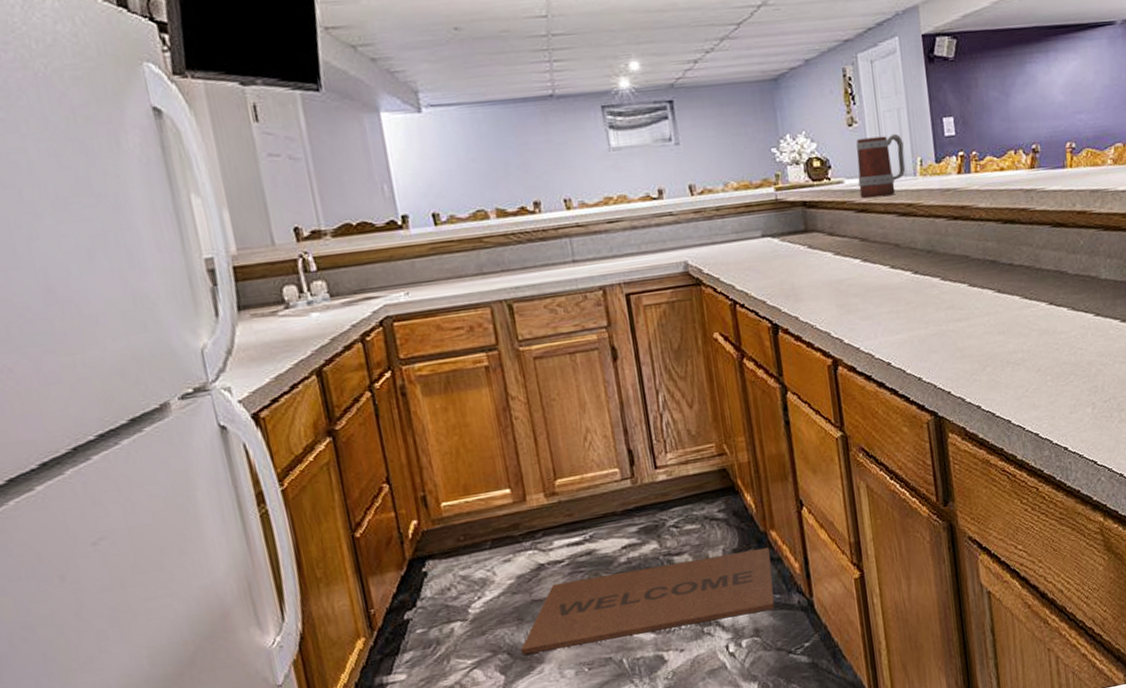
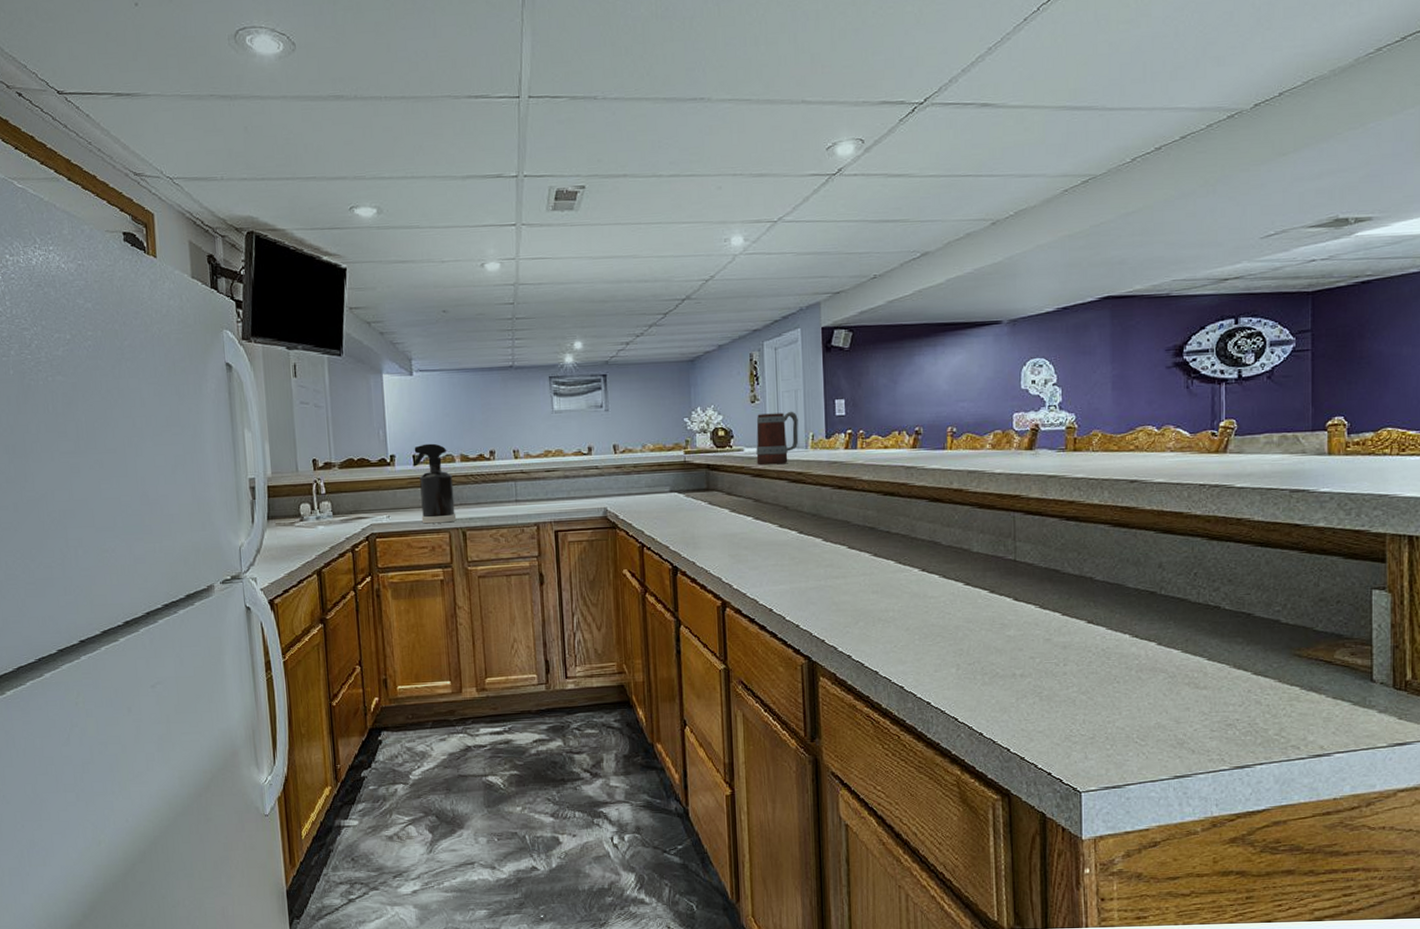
spray bottle: none [433,197,499,299] -> present [413,443,457,524]
doormat: present [520,548,775,655] -> none [446,758,655,819]

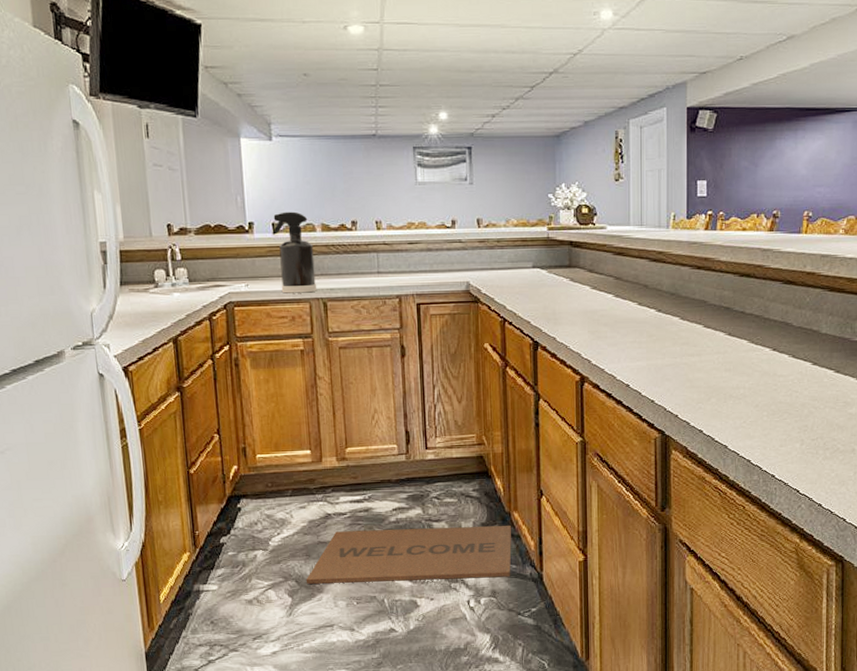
doormat: none [446,758,655,819] -> present [306,526,512,584]
beer mug: present [756,411,799,466] -> none [618,190,660,244]

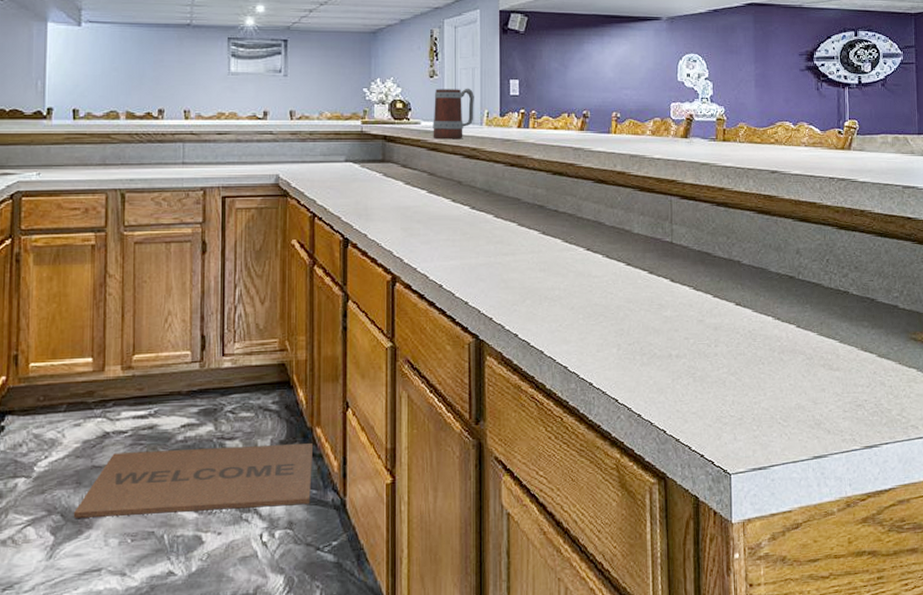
spray bottle: present [272,211,317,294] -> none [72,98,116,183]
beer mug: none [618,190,660,244] -> present [433,88,474,140]

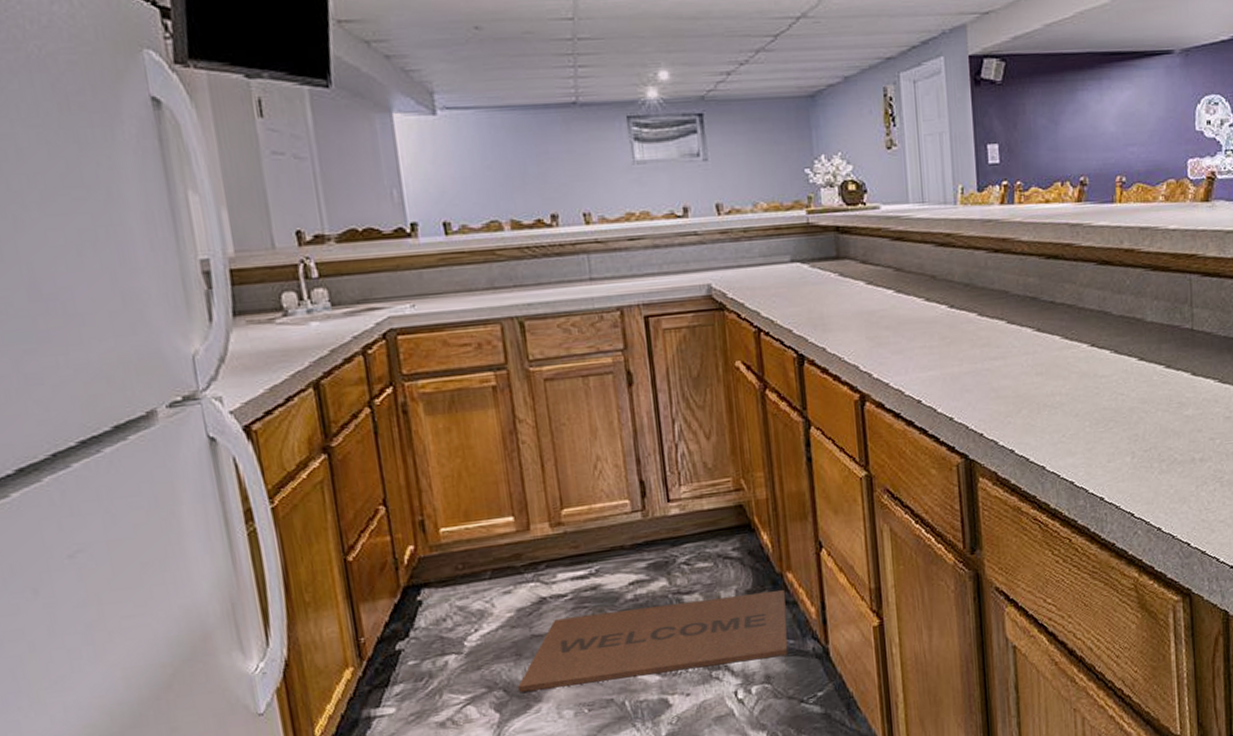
beer mug: present [433,88,474,140] -> none [894,158,946,227]

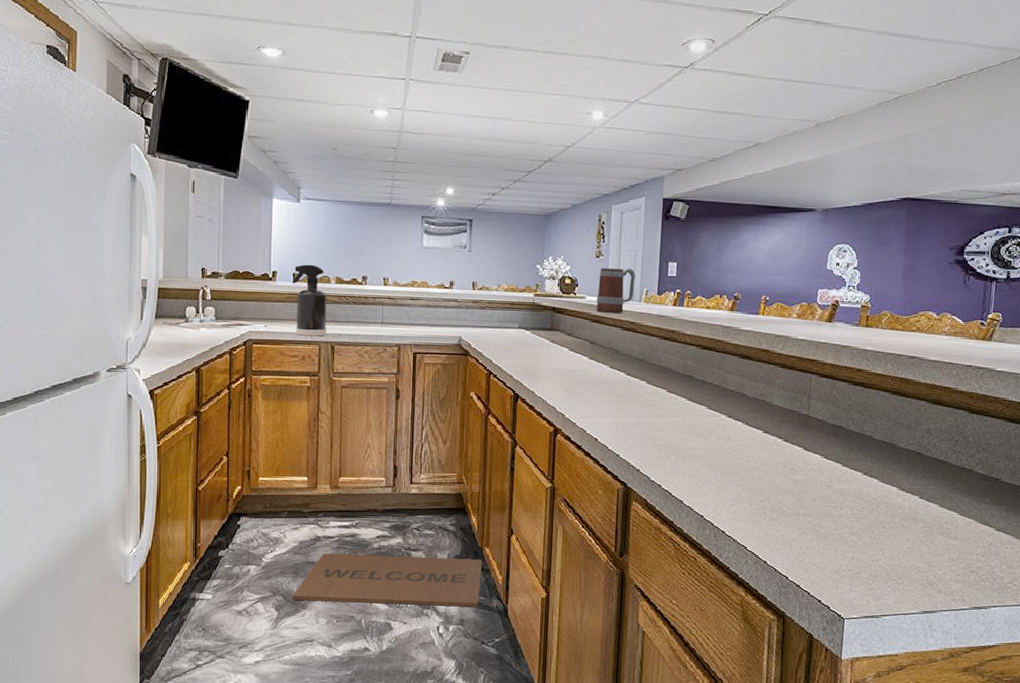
spray bottle: none [443,206,510,314] -> present [292,264,327,337]
beer mug: none [894,158,946,227] -> present [596,268,635,314]

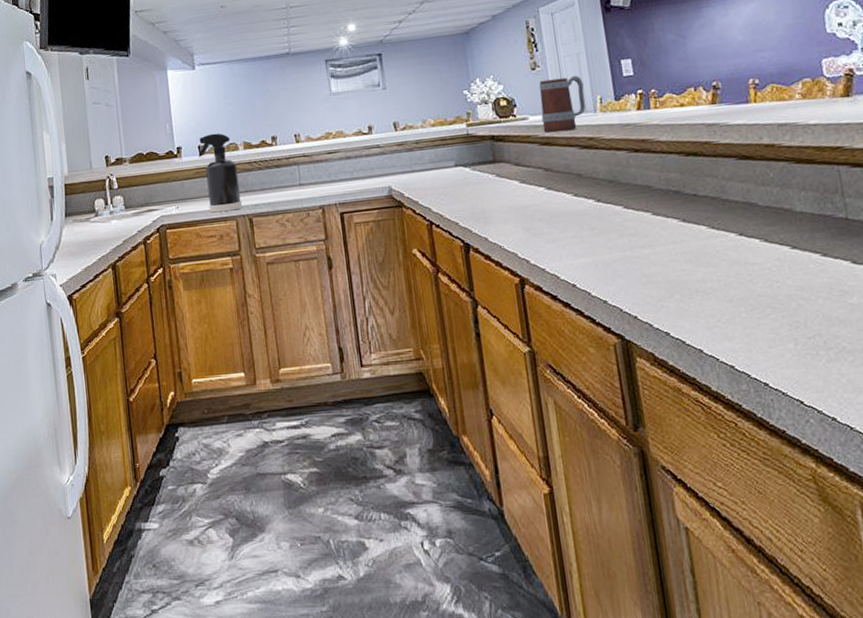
doormat: present [292,553,483,608] -> none [246,452,467,522]

